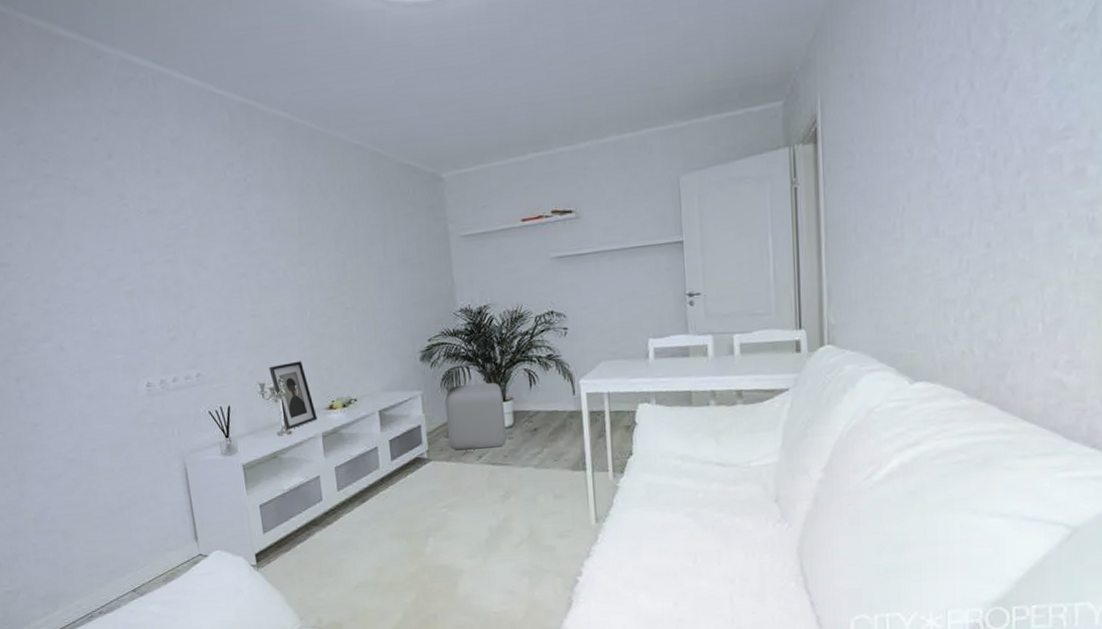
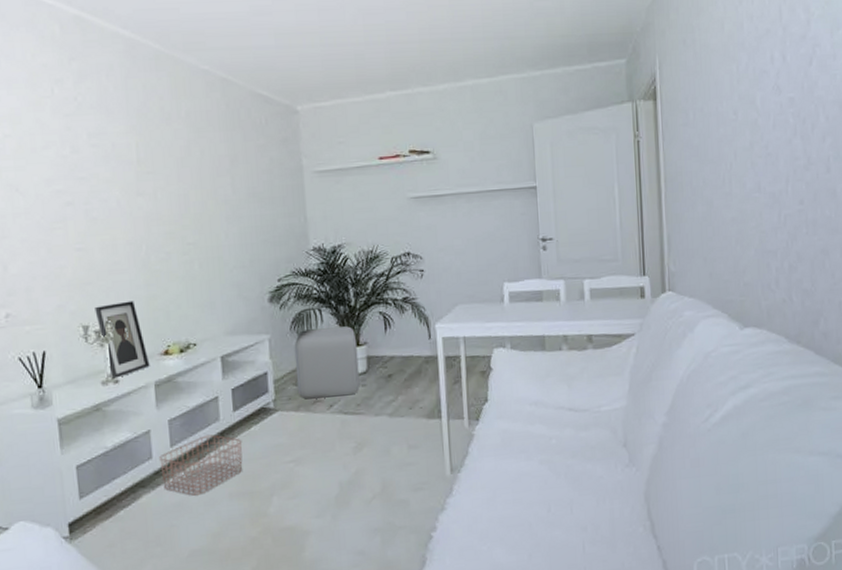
basket: none [328,481,401,535] -> present [159,434,243,496]

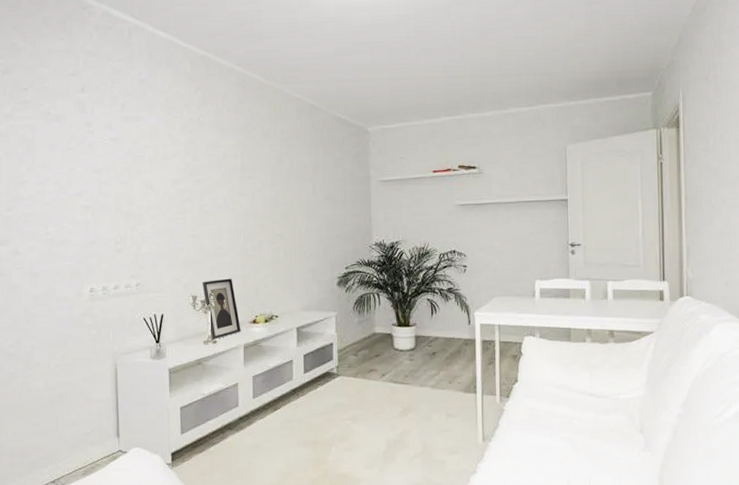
basket: present [159,434,243,496] -> none [244,391,310,440]
pouf: present [294,326,360,400] -> none [355,309,409,368]

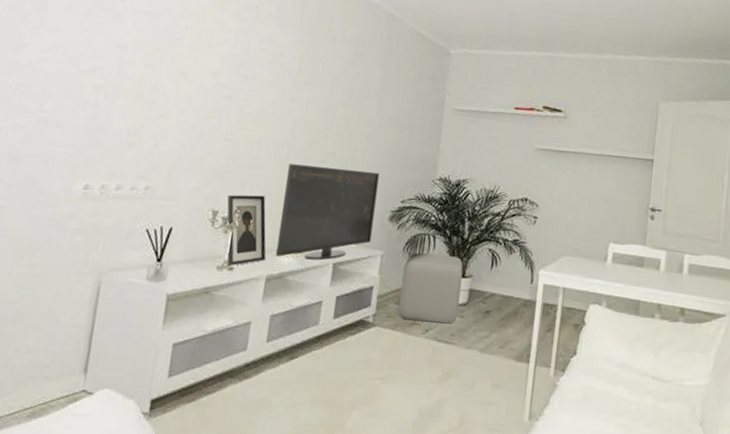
television: none [247,246,325,327] -> present [276,164,380,260]
pouf: none [355,309,409,368] -> present [398,252,463,324]

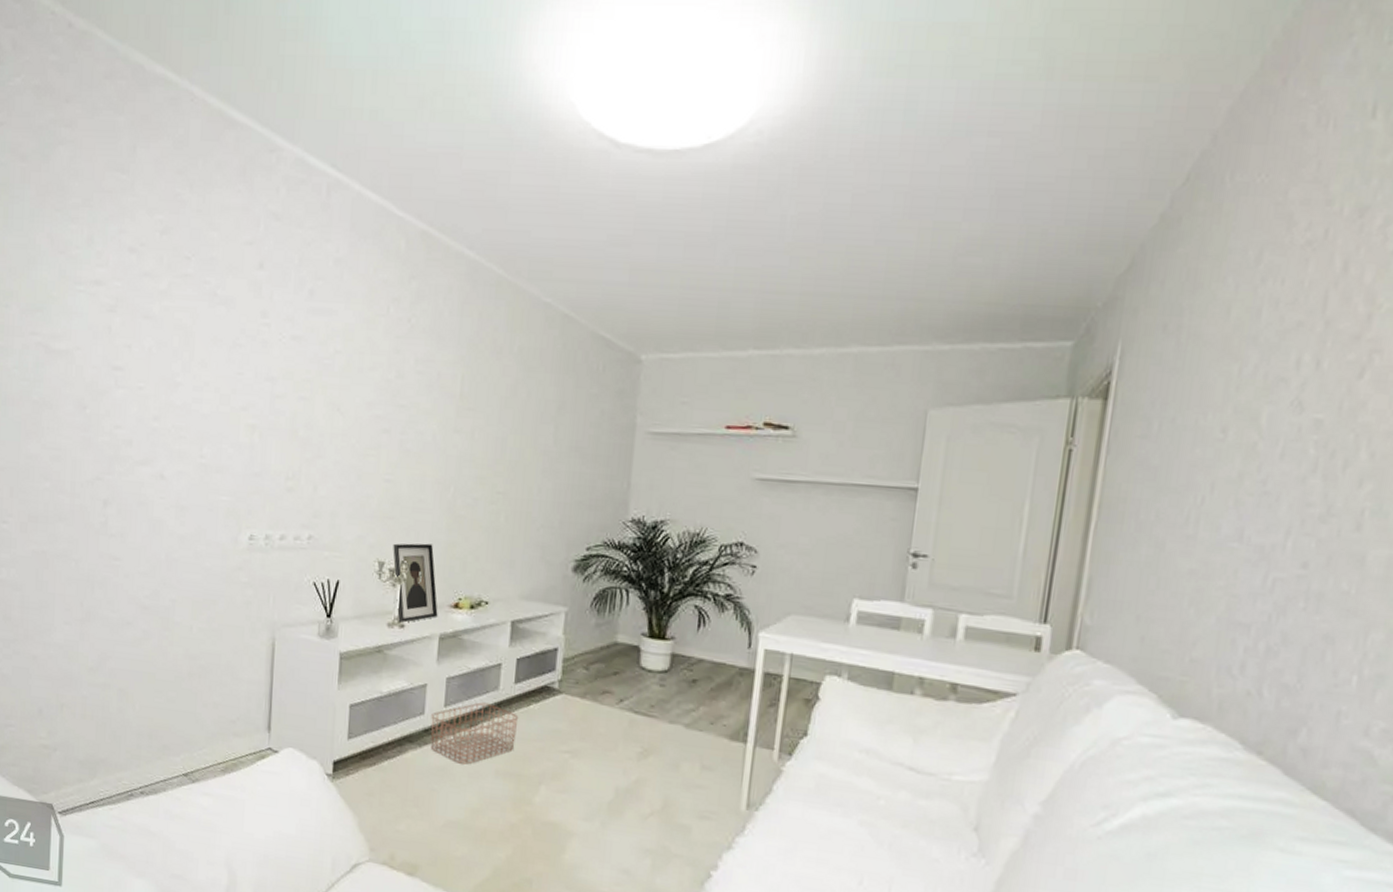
basket: none [250,337,336,395] -> present [430,702,519,765]
television: present [276,164,380,260] -> none [448,506,560,617]
pouf: present [398,252,463,324] -> none [587,609,663,694]

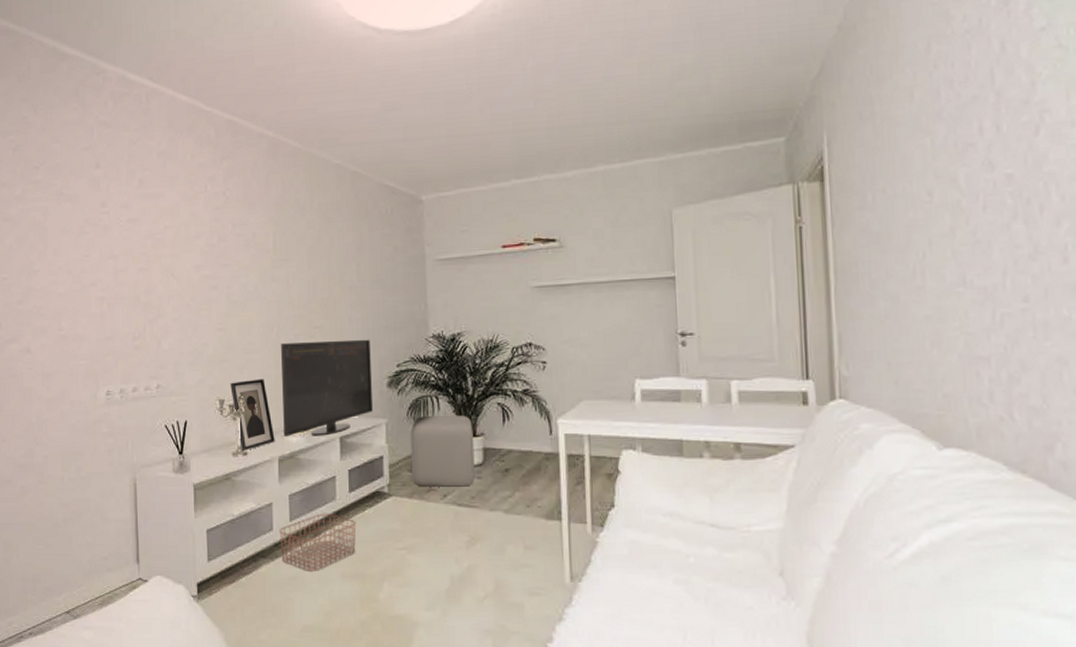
television: none [448,506,560,617] -> present [281,339,373,437]
pouf: none [587,609,663,694] -> present [410,416,475,487]

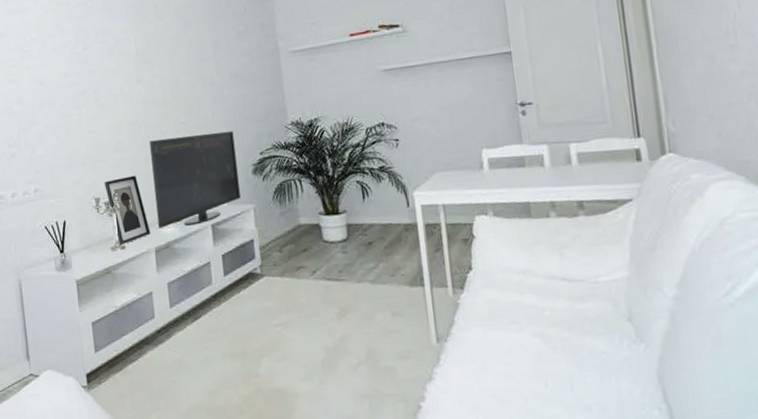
basket: present [279,513,357,571] -> none [161,297,234,354]
pouf: present [410,416,475,487] -> none [277,195,341,266]

